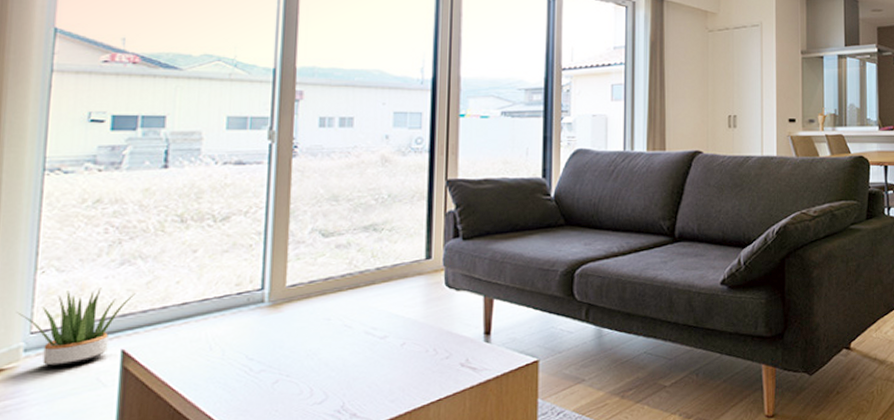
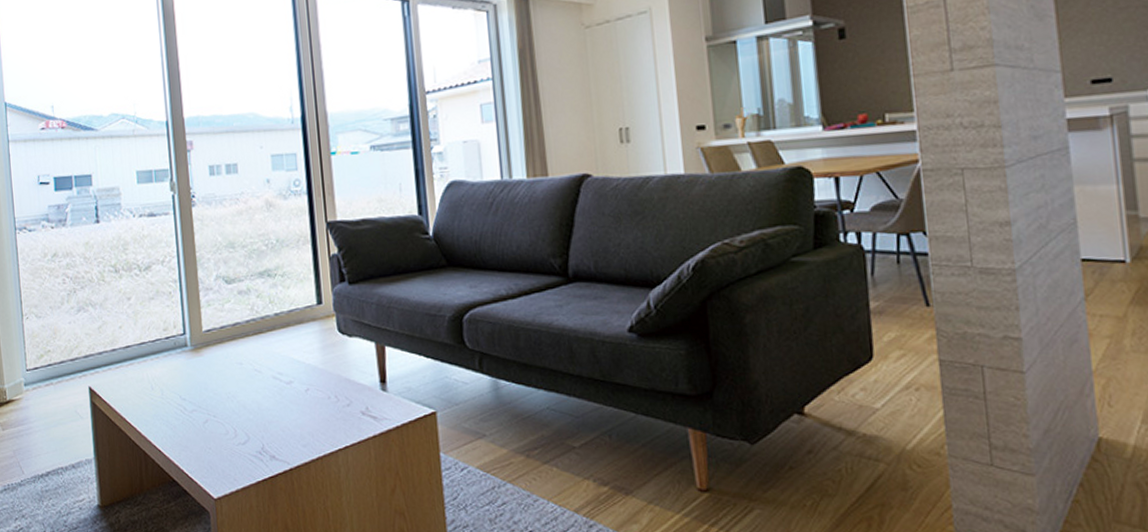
potted plant: present [17,288,136,367] -> none [15,332,92,400]

